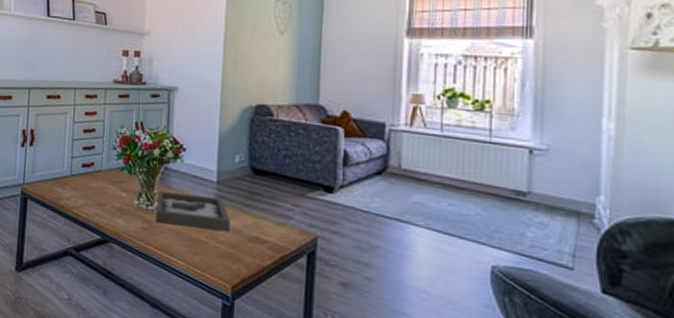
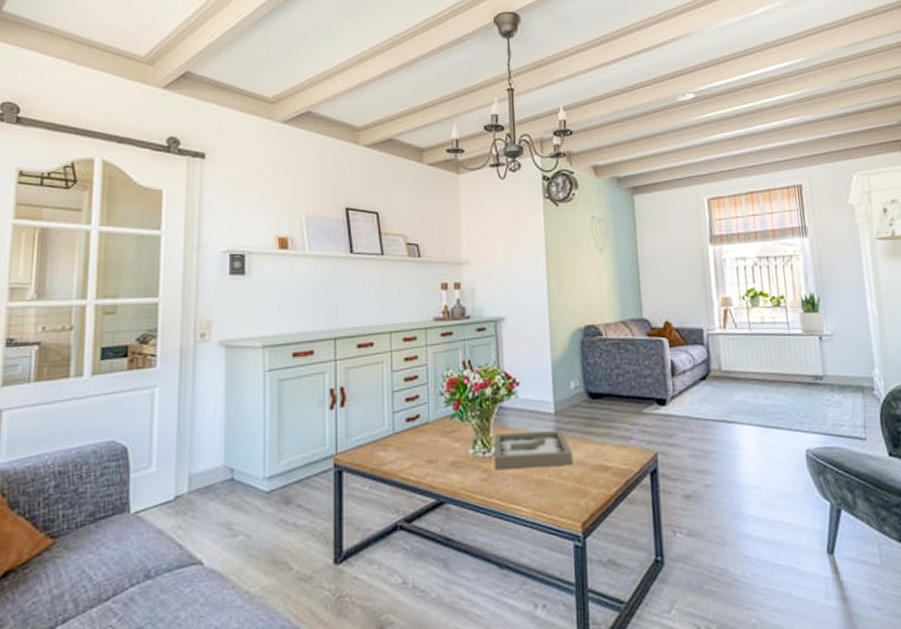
planter: none [506,100,539,148] -> present [799,292,825,335]

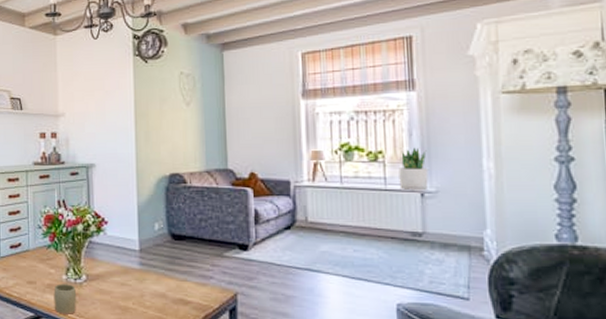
mug: none [458,459,486,497] -> present [53,284,77,314]
decorative tray: present [494,430,573,469] -> none [84,264,155,297]

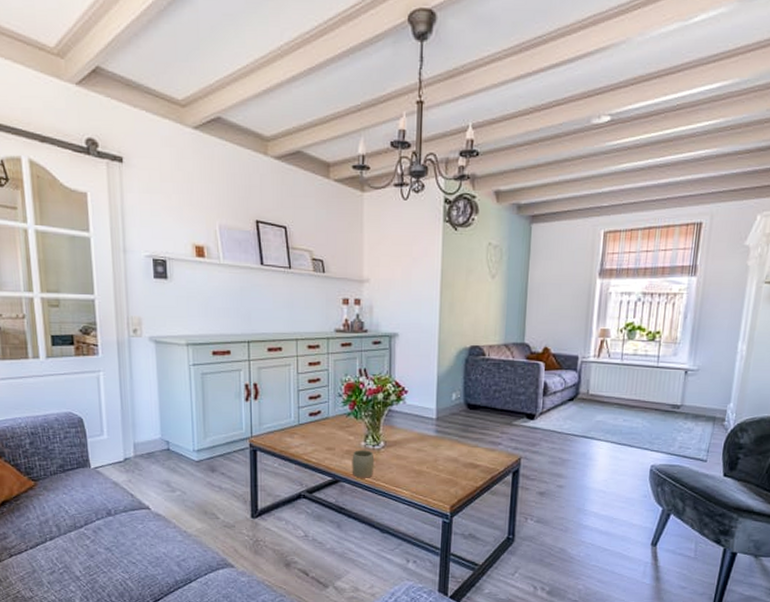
planter: present [398,147,429,191] -> none [669,329,695,369]

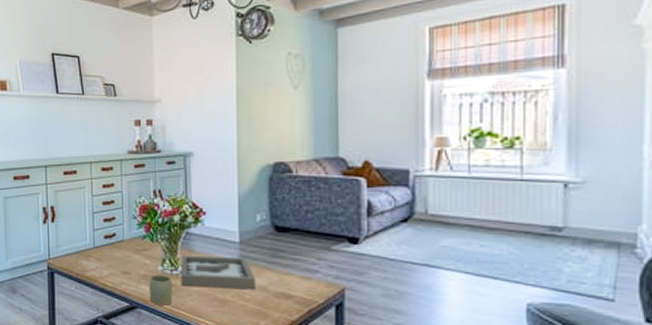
decorative tray: none [382,432,449,462] -> present [181,256,256,290]

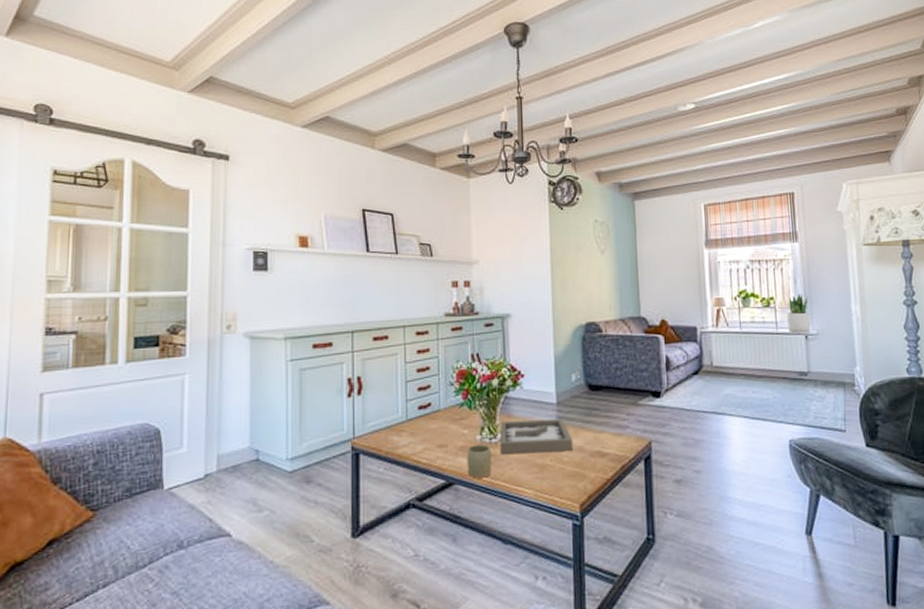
planter: none [538,132,574,181] -> present [787,294,811,334]

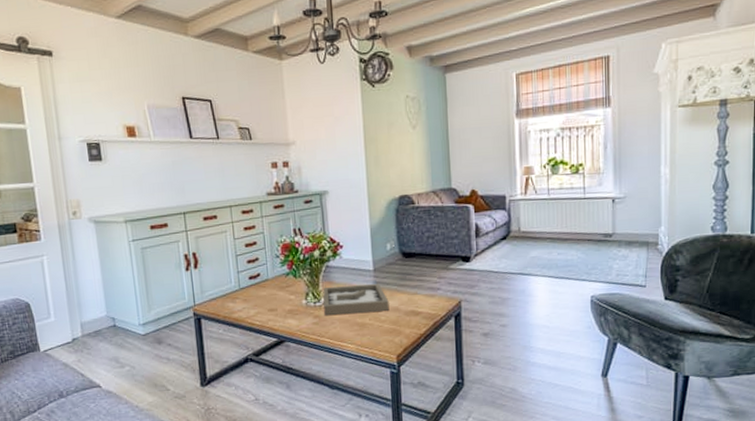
mug: present [467,444,492,478] -> none [294,307,318,336]
planter: present [787,294,811,334] -> none [595,159,619,198]

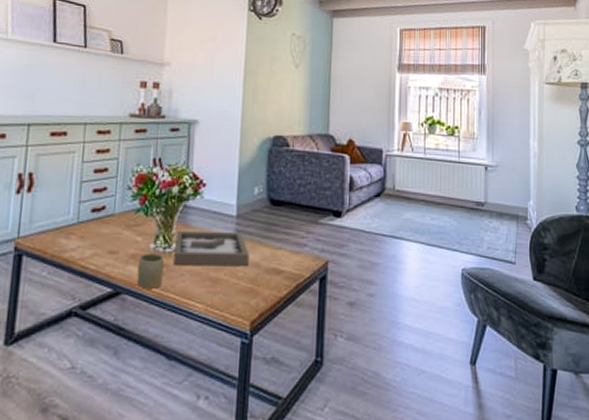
mug: none [294,307,318,336] -> present [137,253,165,289]

